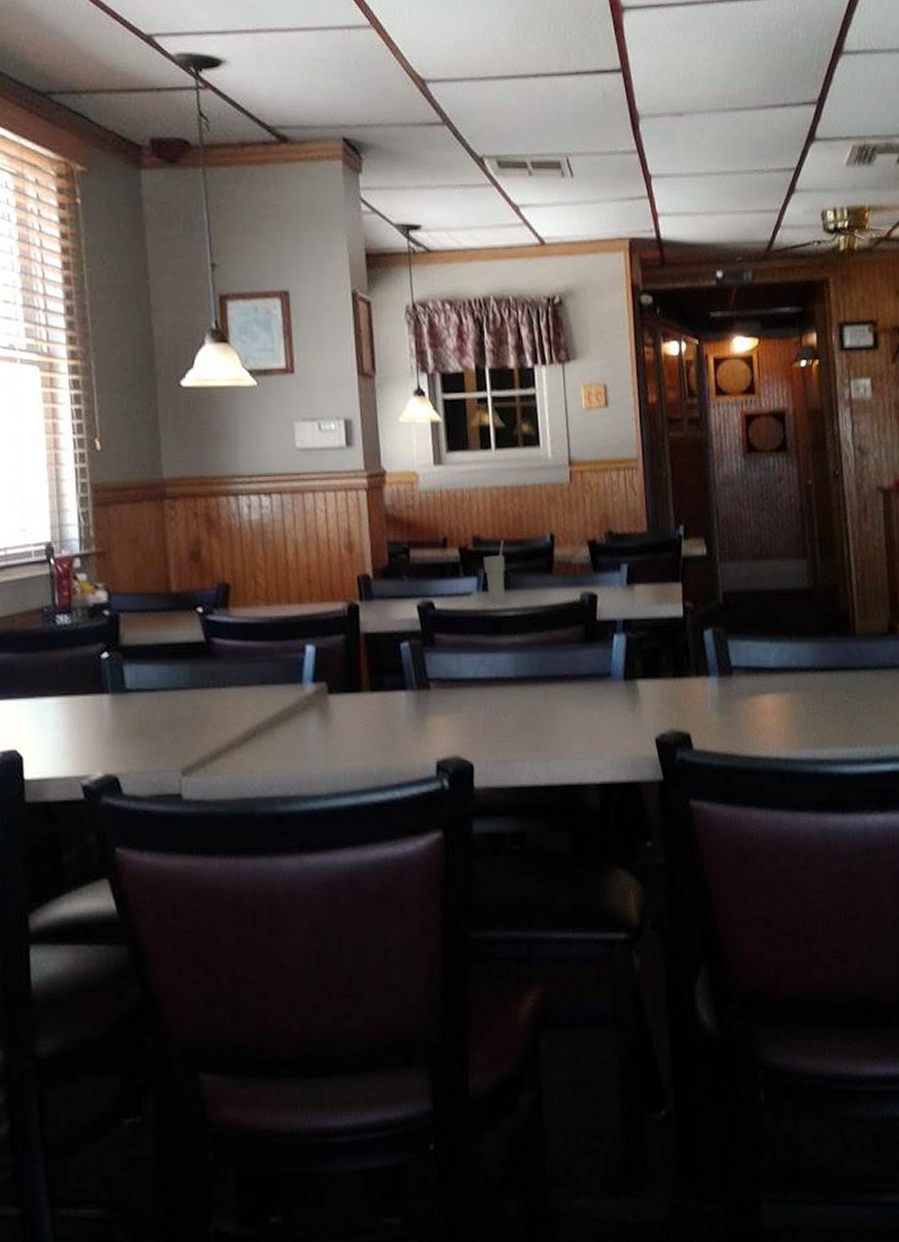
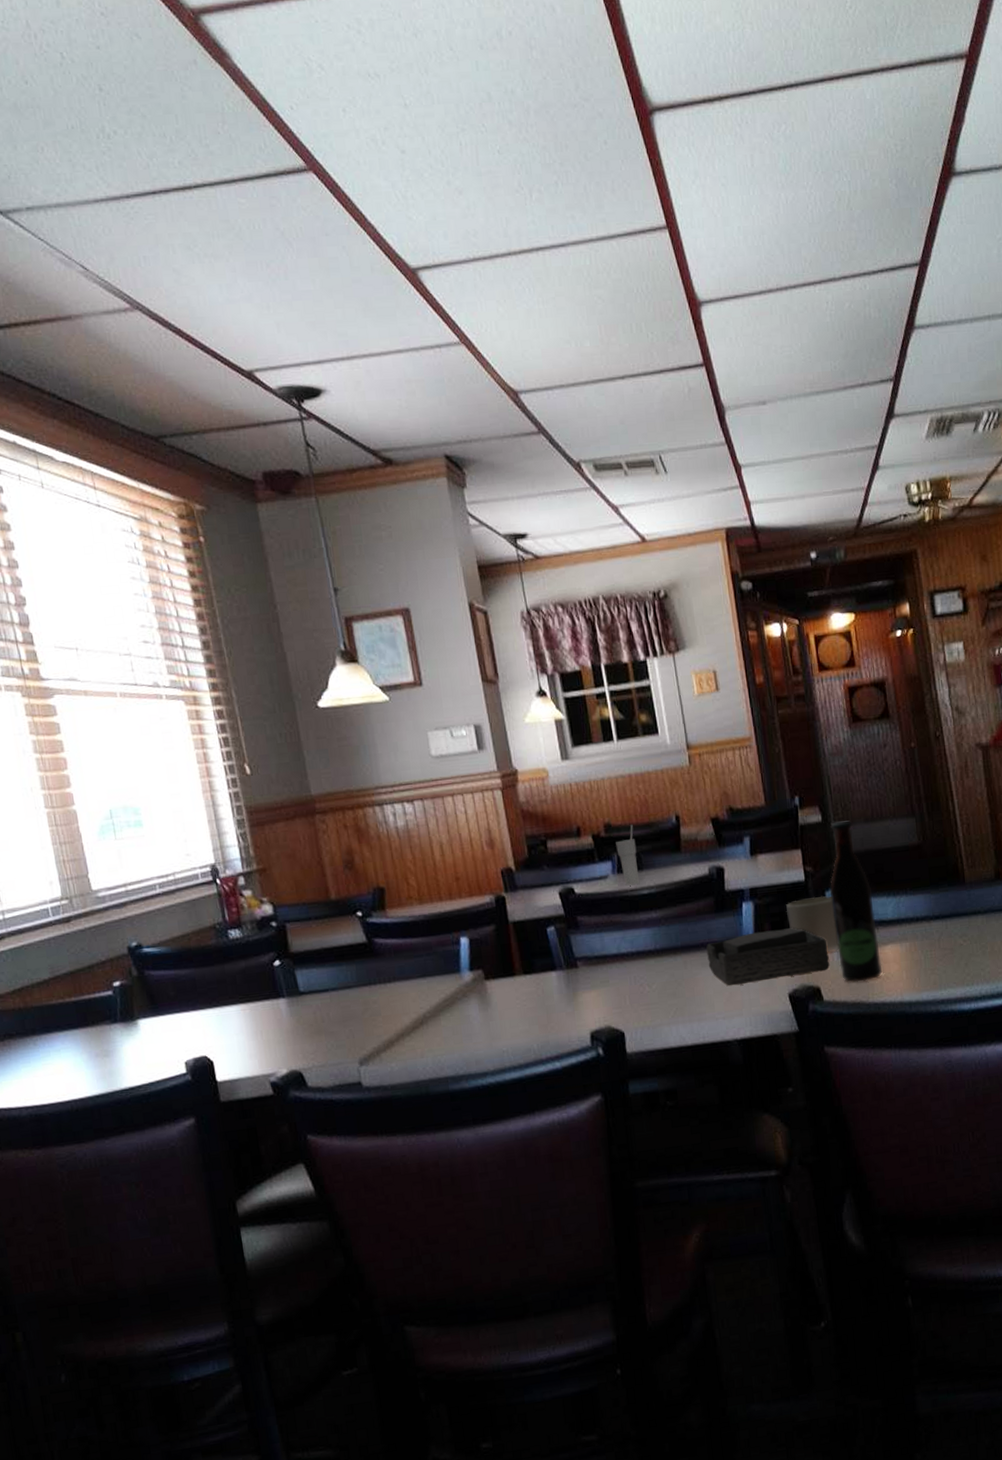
napkin holder: none [571,667,702,724] -> present [706,928,830,986]
mug: none [660,634,714,698] -> present [786,895,839,953]
bottle: none [709,556,759,732] -> present [829,820,882,982]

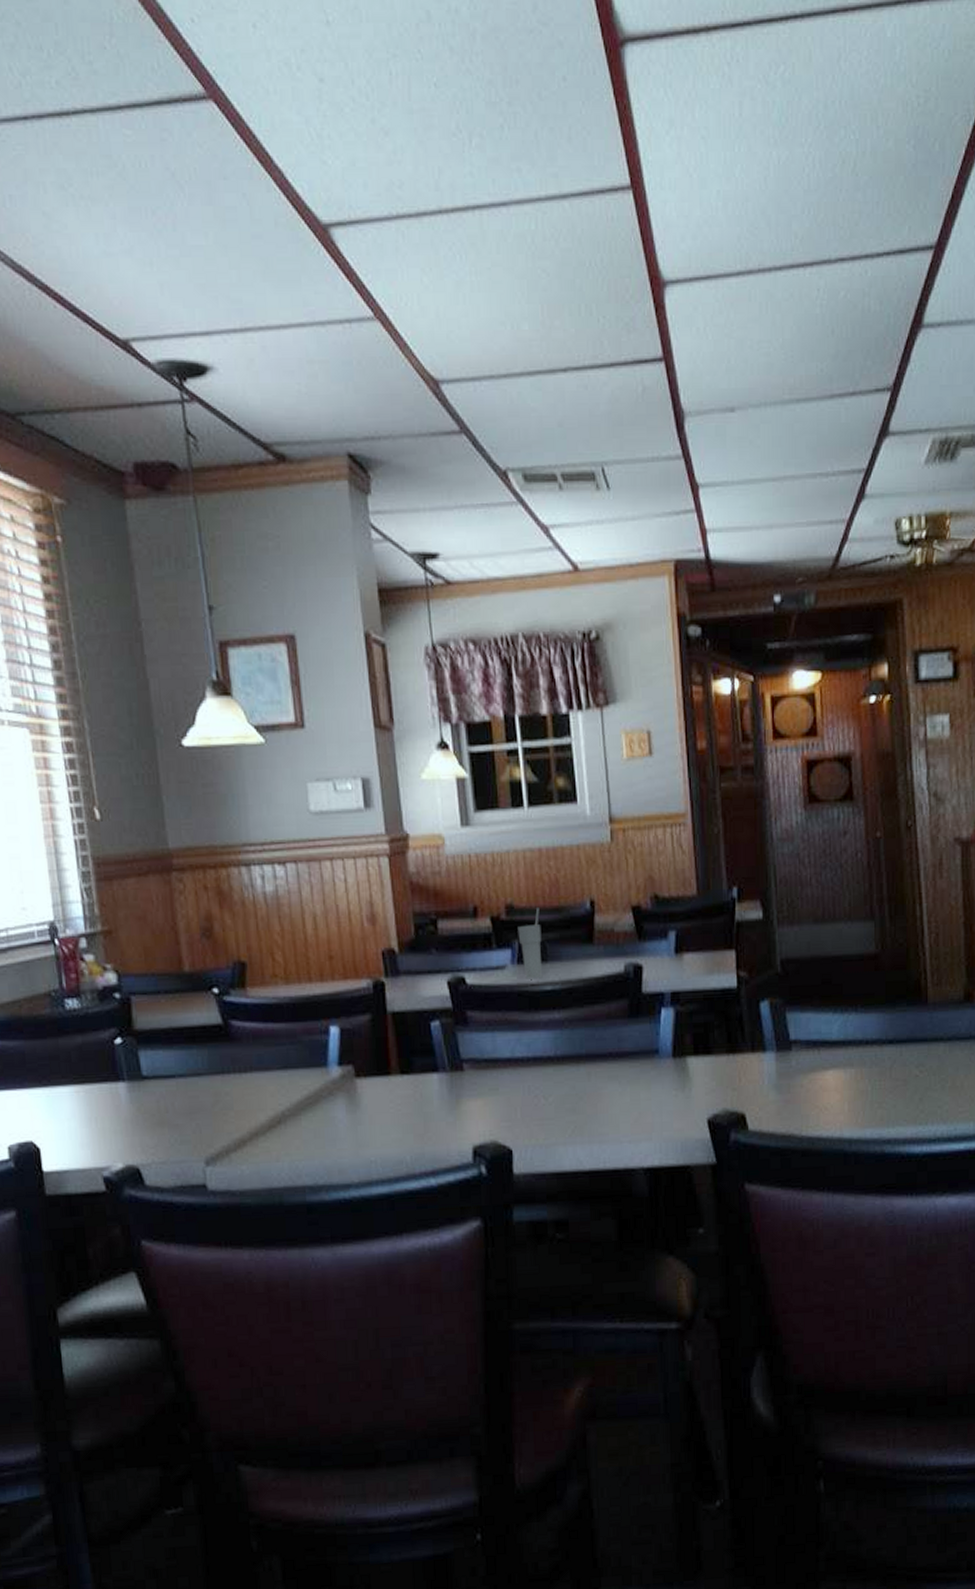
napkin holder: present [706,928,830,986] -> none [615,1042,758,1105]
mug: present [786,895,839,953] -> none [712,1006,771,1075]
bottle: present [829,820,882,982] -> none [765,920,821,1111]

